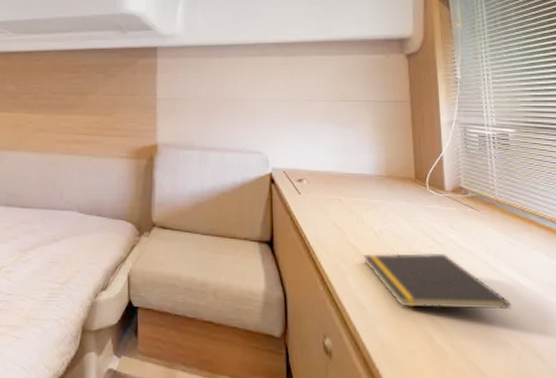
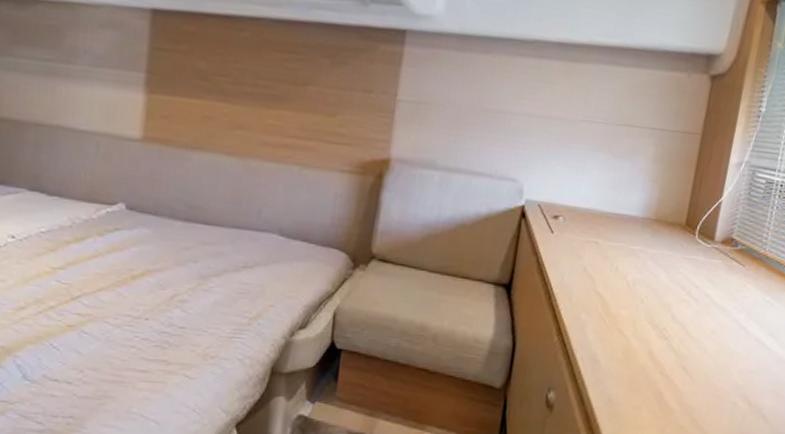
notepad: present [362,252,512,310] -> none [607,305,751,370]

